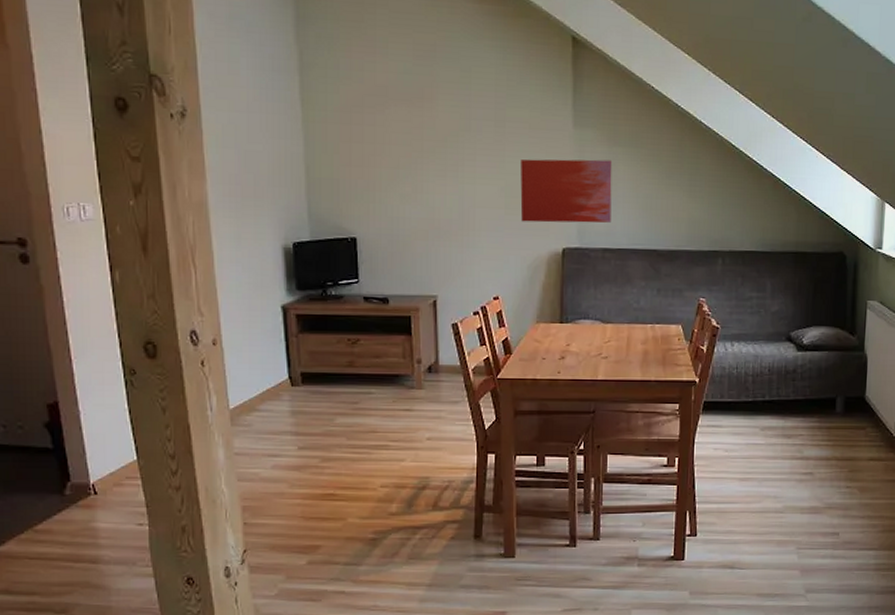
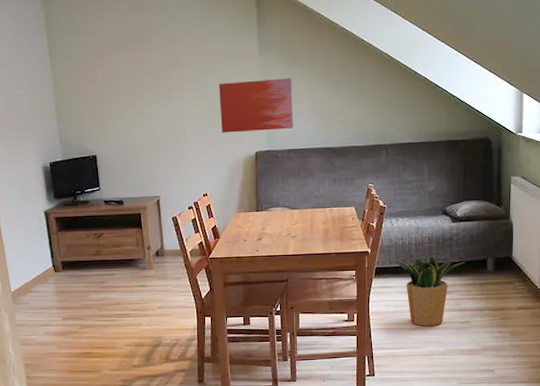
potted plant: none [725,389,811,477] -> present [393,255,465,327]

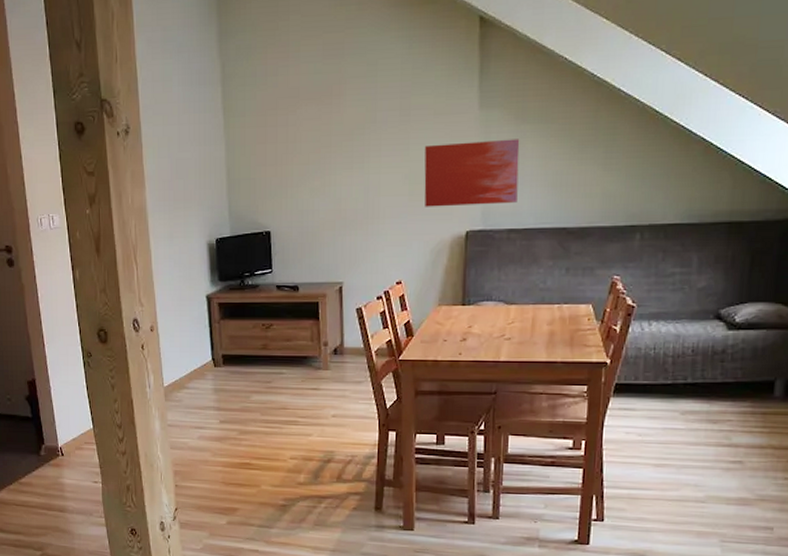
potted plant: present [393,255,465,327] -> none [640,371,743,464]

